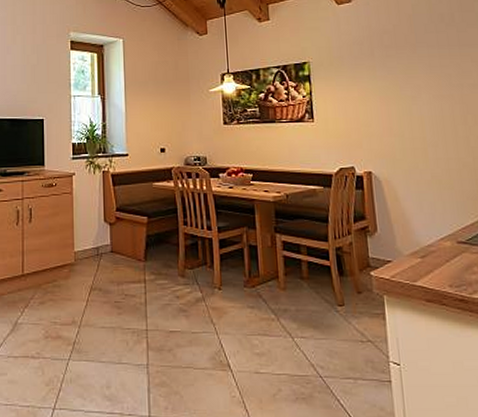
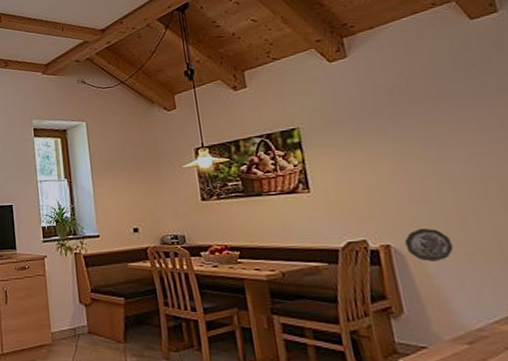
decorative plate: none [382,157,417,187] -> present [404,227,454,262]

